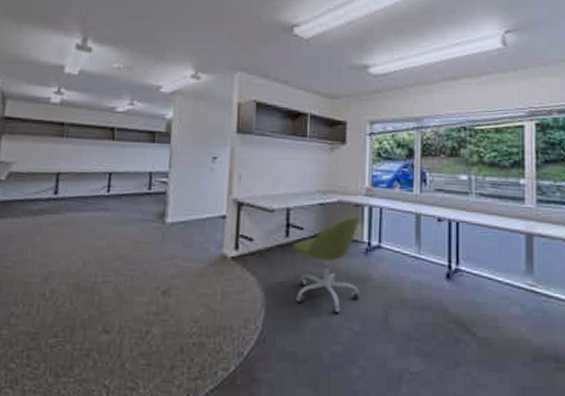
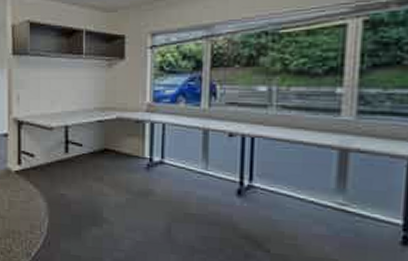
office chair: present [292,215,361,314] -> none [71,131,141,224]

